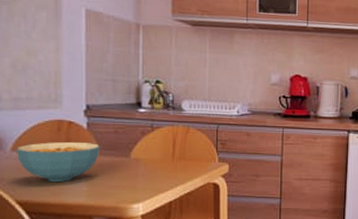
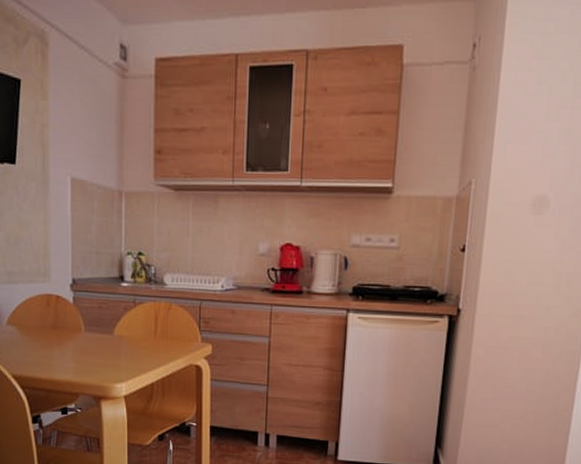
cereal bowl: present [17,141,100,181] -> none [11,316,85,357]

